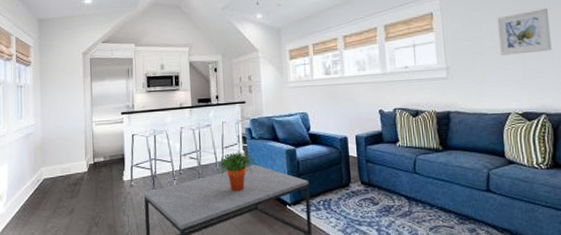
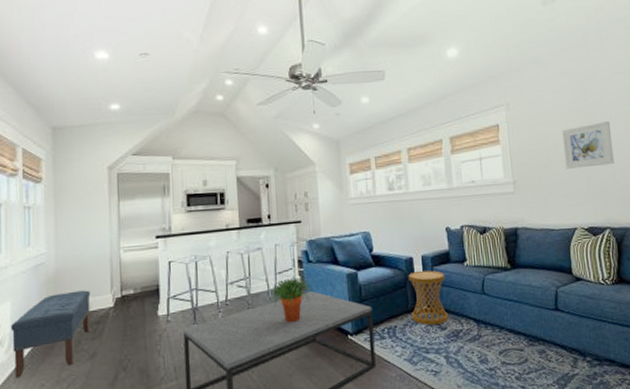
bench: none [8,157,69,227] -> present [10,290,91,379]
side table: none [343,149,381,200] -> present [408,270,448,325]

